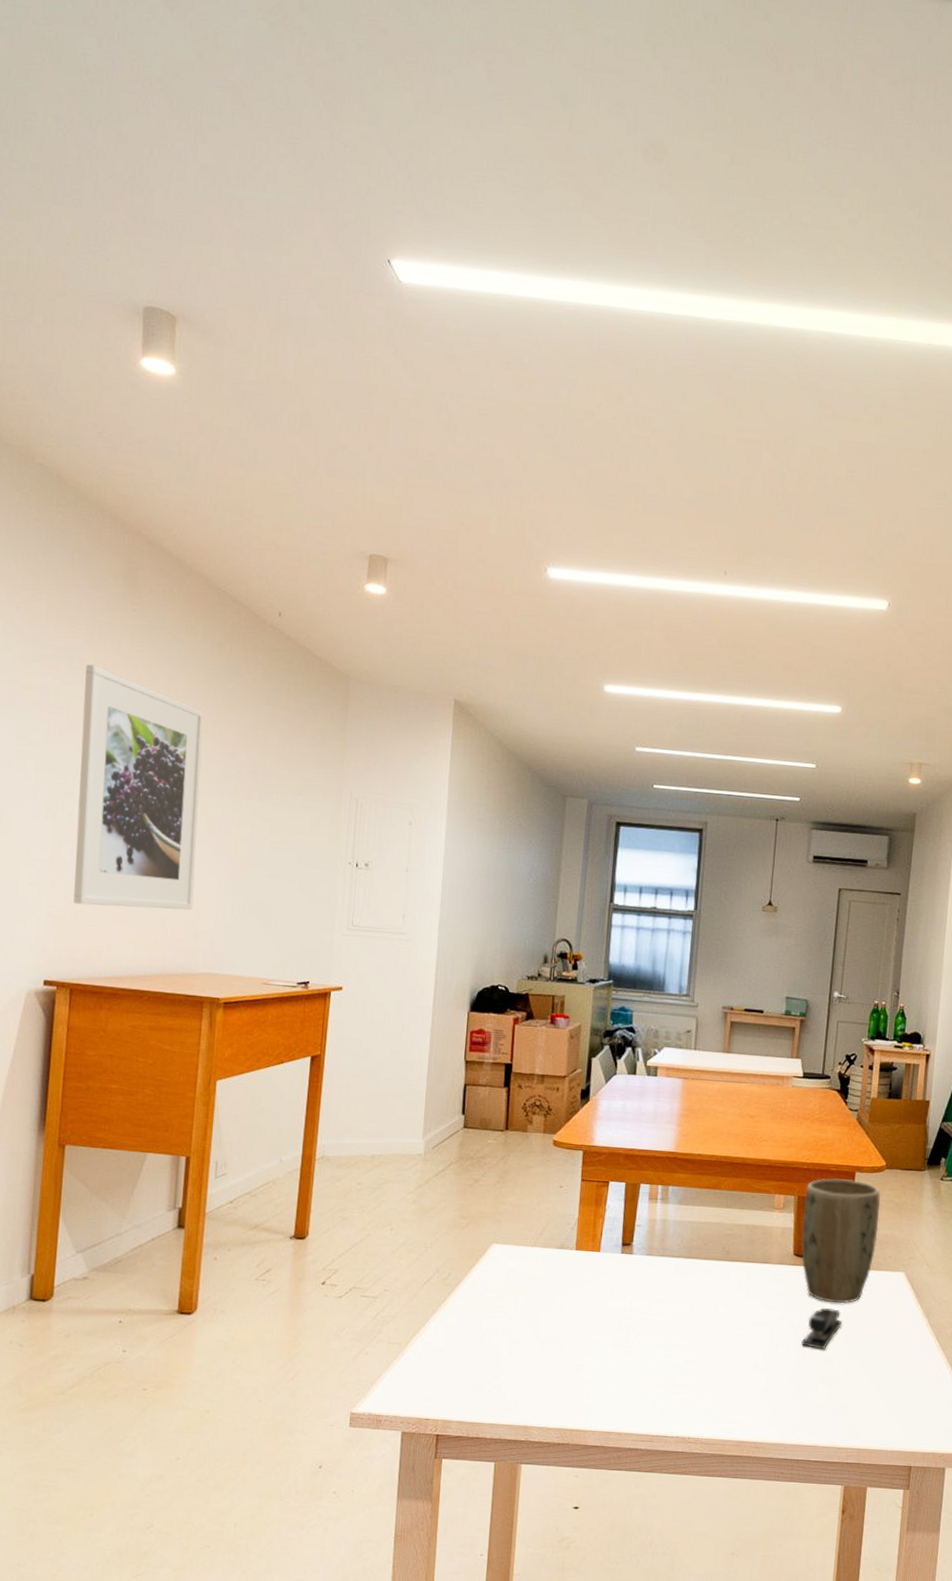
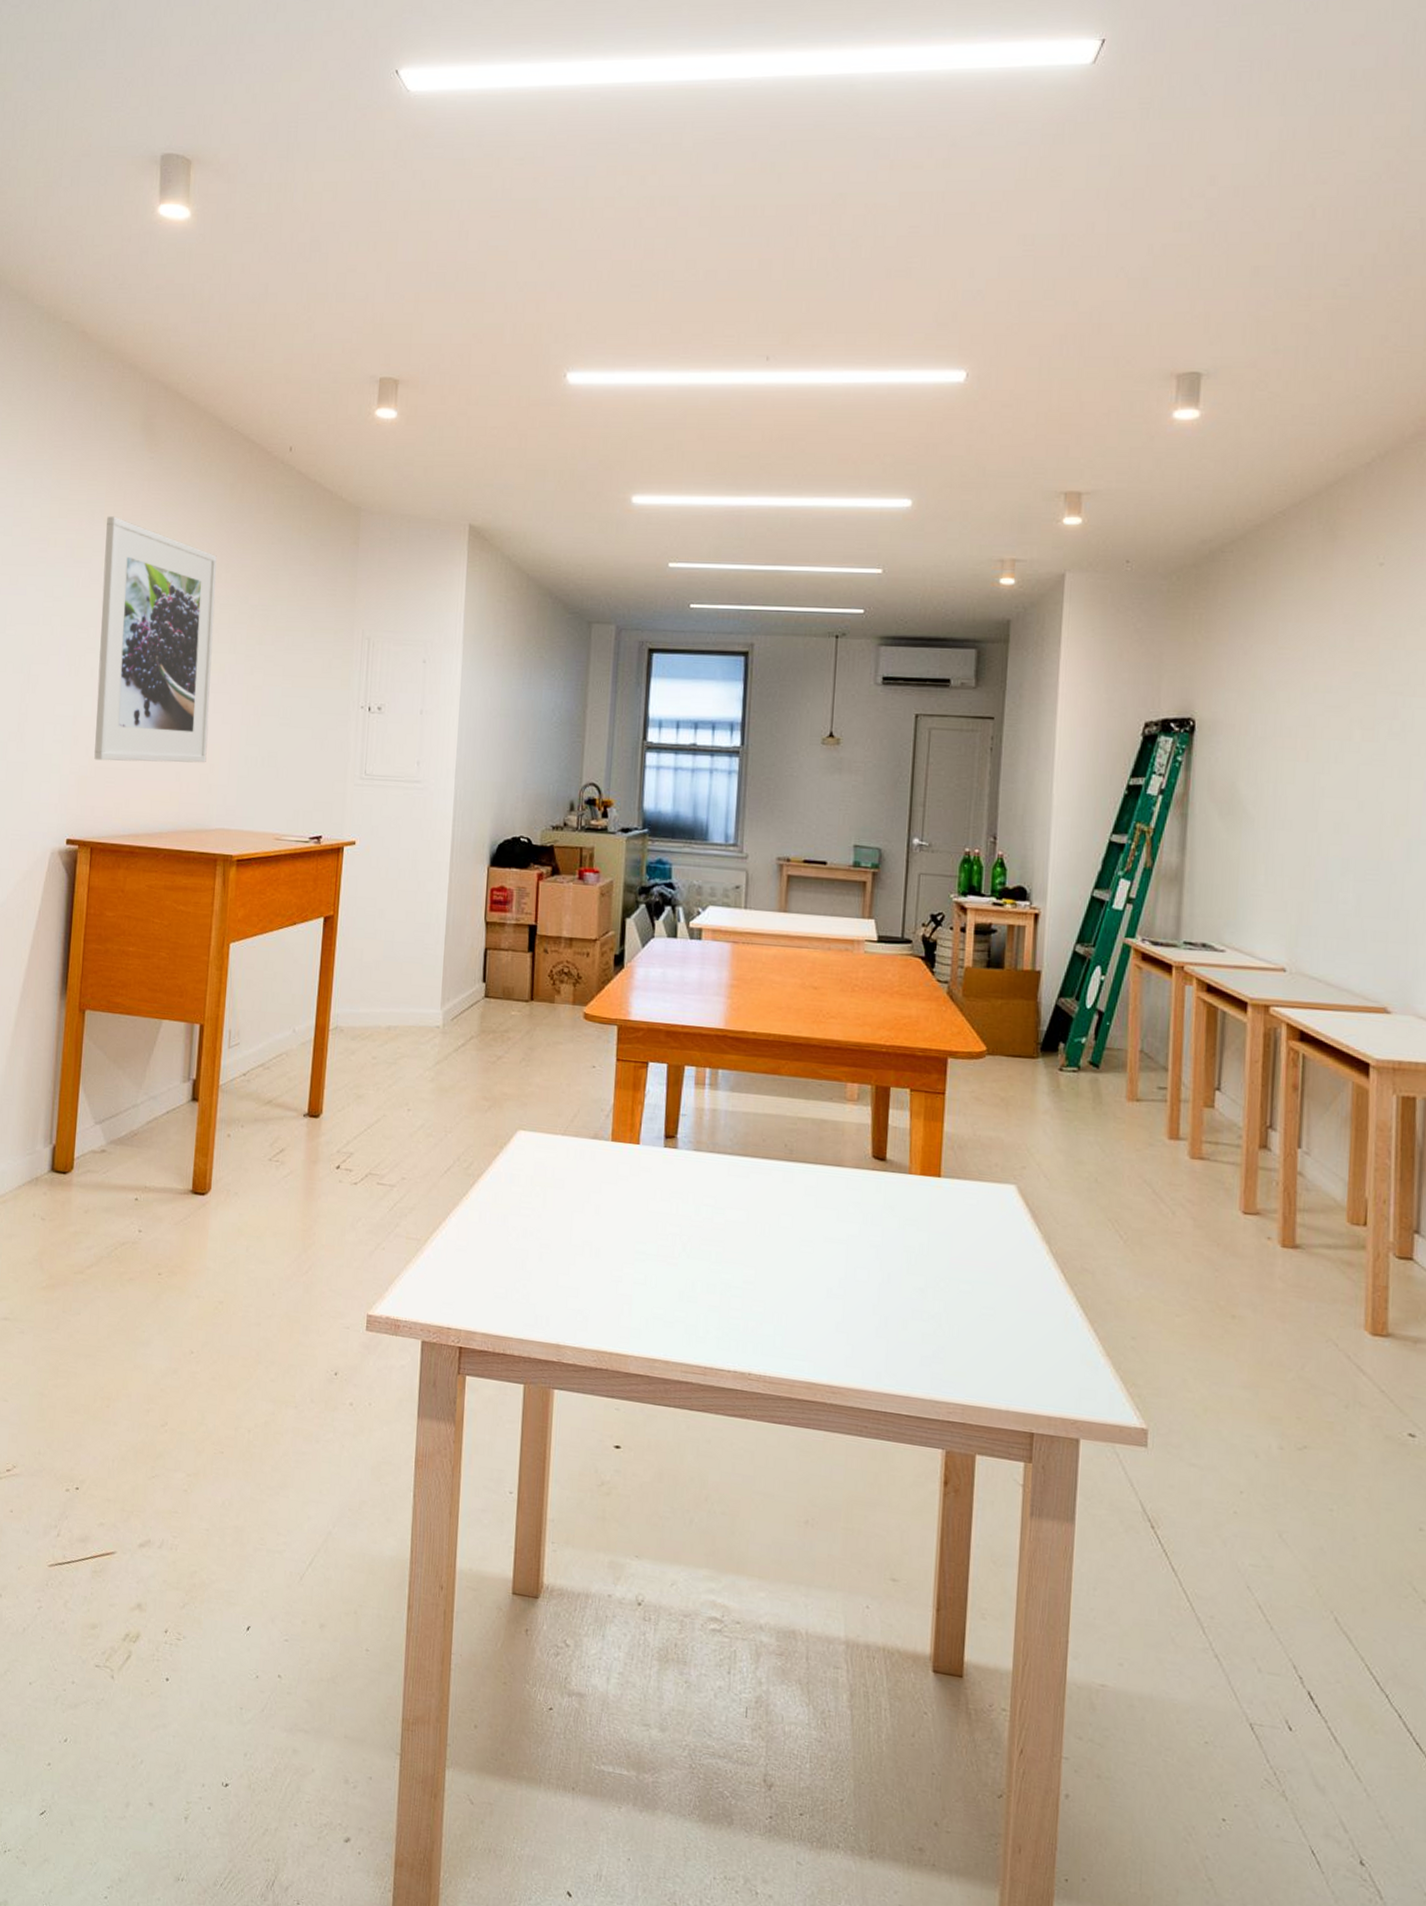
plant pot: present [801,1178,880,1304] -> none [881,1065,981,1221]
stapler: present [801,1308,842,1349] -> none [885,1225,936,1276]

